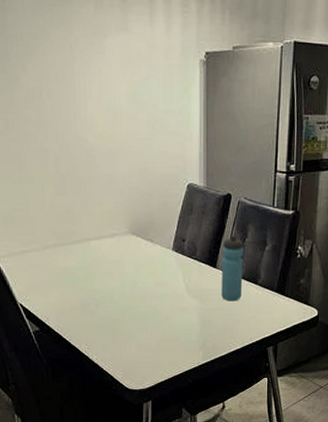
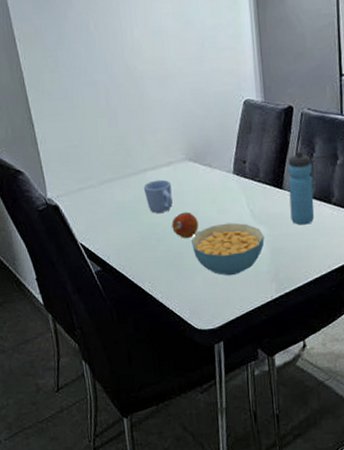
mug: none [86,249,114,280] -> present [143,179,173,213]
fruit: none [111,281,136,306] -> present [172,212,199,238]
cereal bowl: none [128,295,196,343] -> present [190,222,265,276]

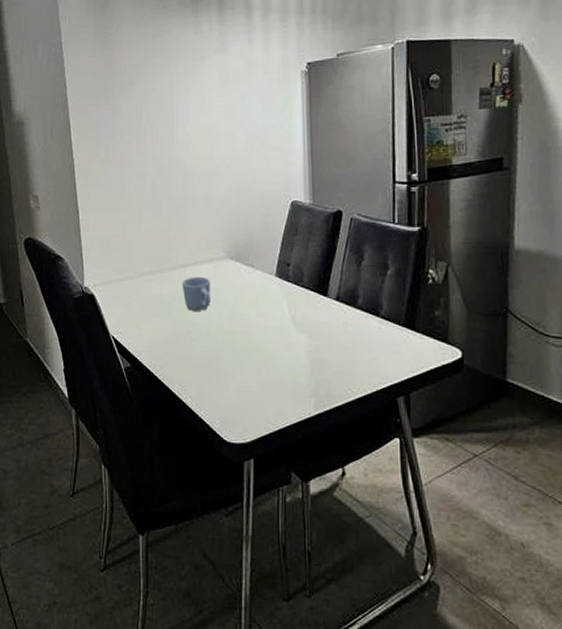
fruit: present [172,212,199,238] -> none [208,312,236,340]
cereal bowl: present [190,222,265,276] -> none [226,328,305,386]
water bottle: present [287,150,315,225] -> none [333,257,361,337]

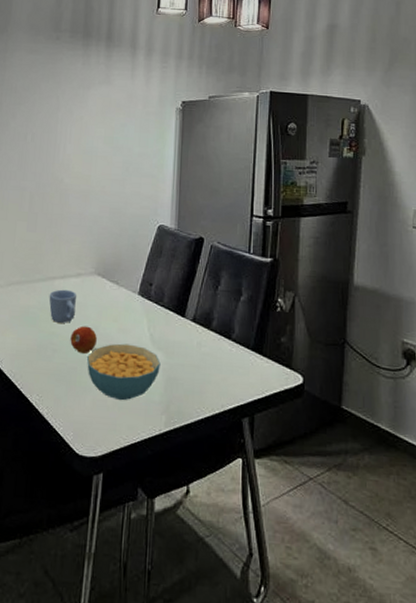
fruit: none [208,312,236,340] -> present [70,326,97,354]
cereal bowl: none [226,328,305,386] -> present [86,343,161,401]

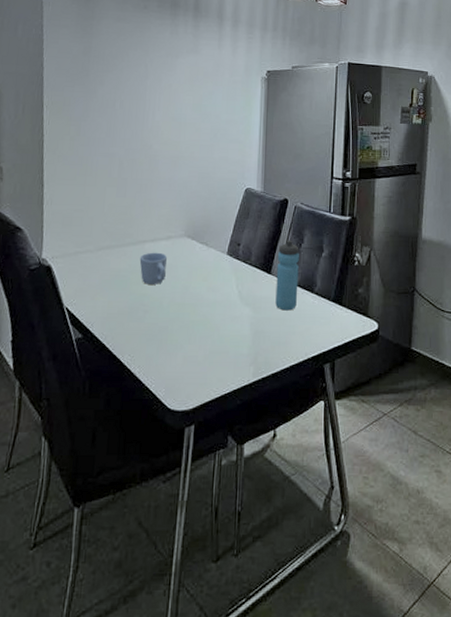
fruit: present [70,326,97,354] -> none [161,286,187,313]
cereal bowl: present [86,343,161,401] -> none [177,301,249,356]
water bottle: none [189,281,216,358] -> present [275,240,299,311]

